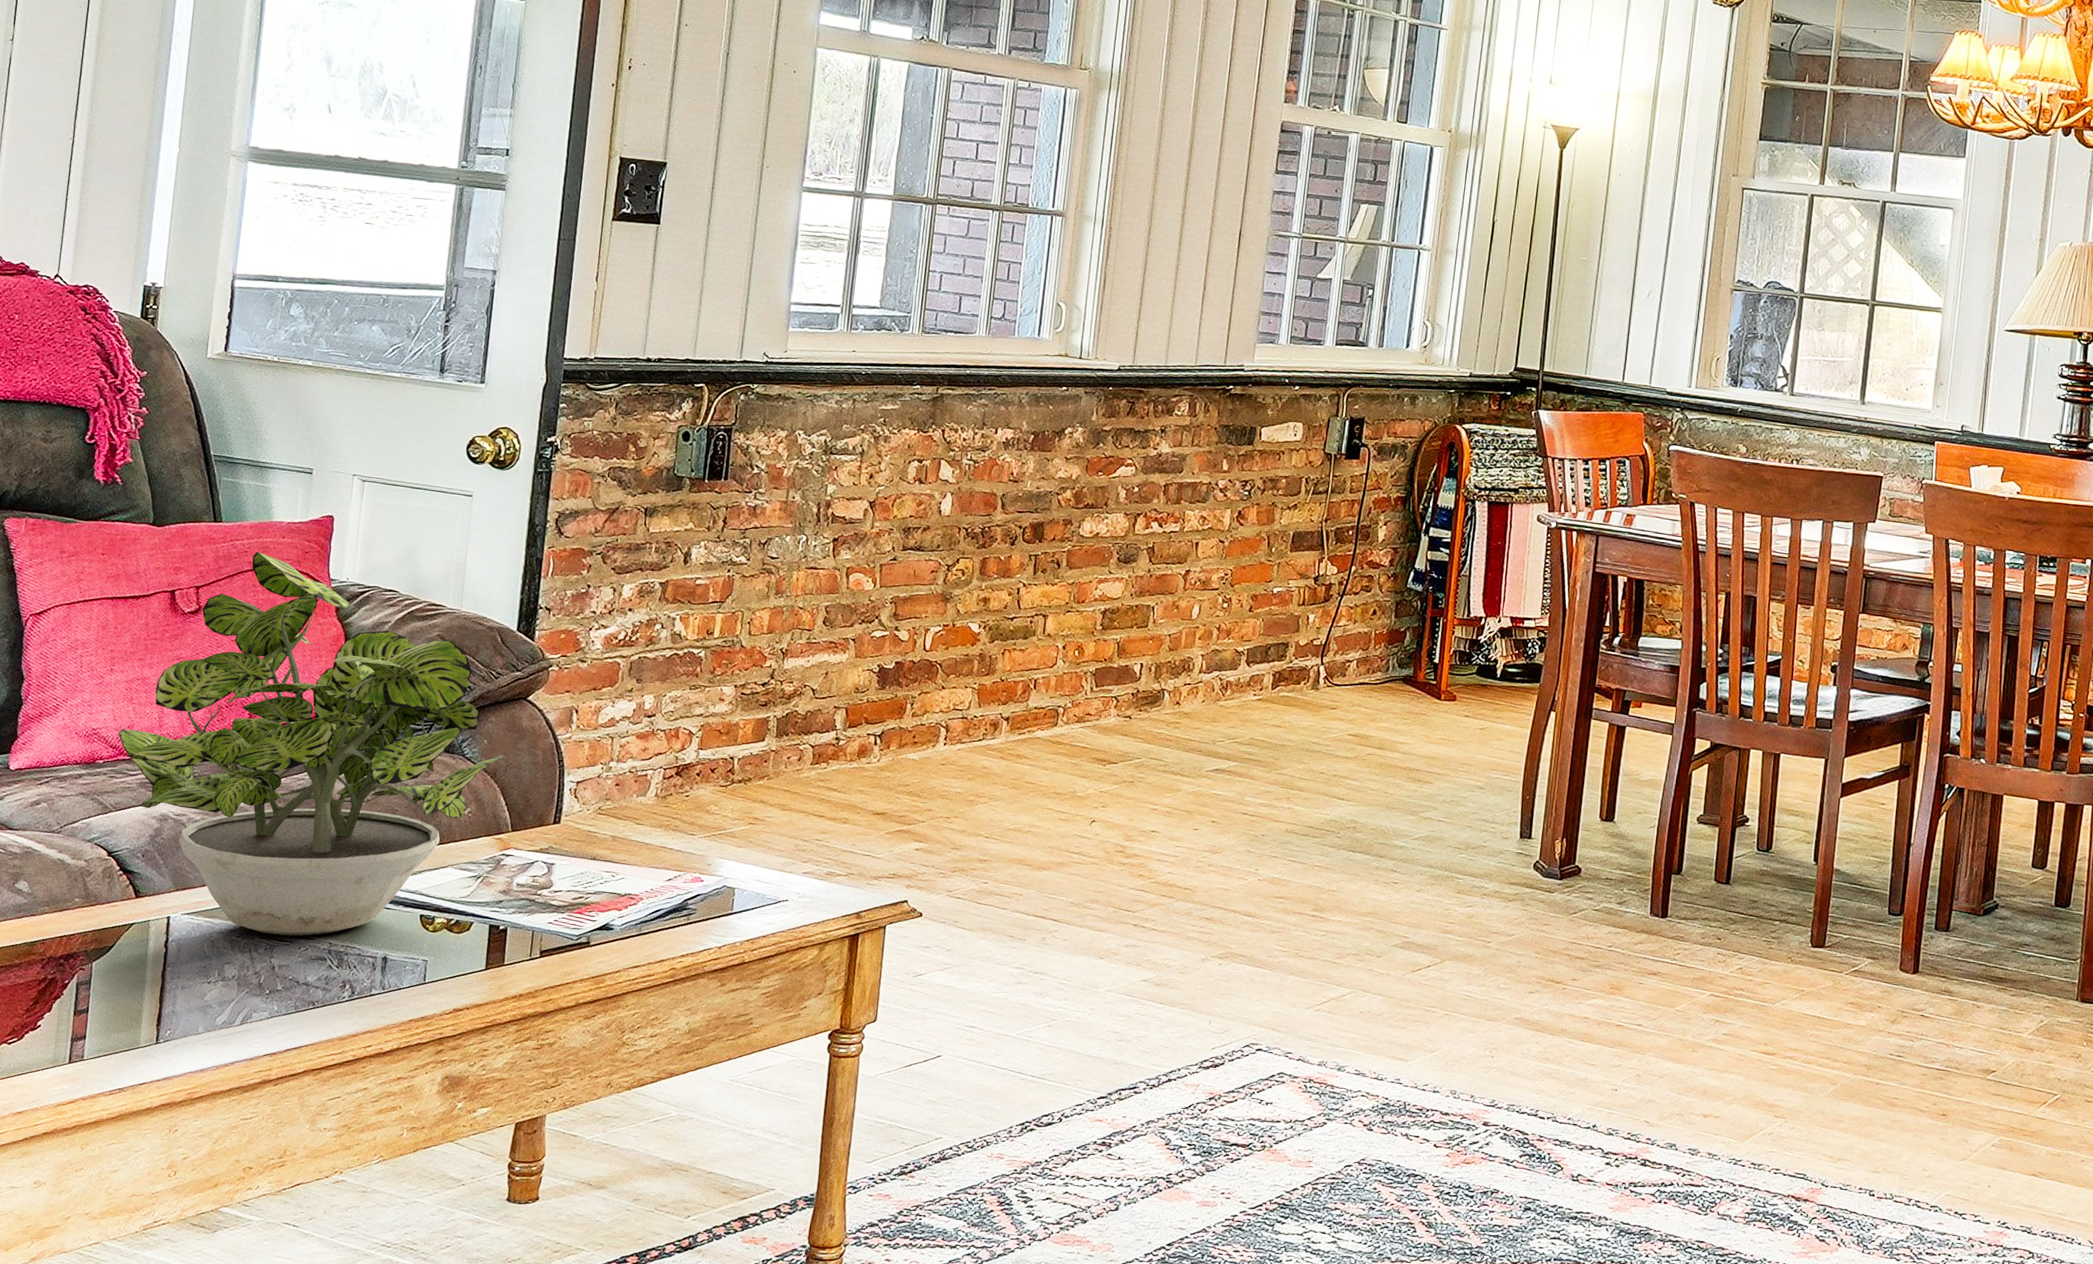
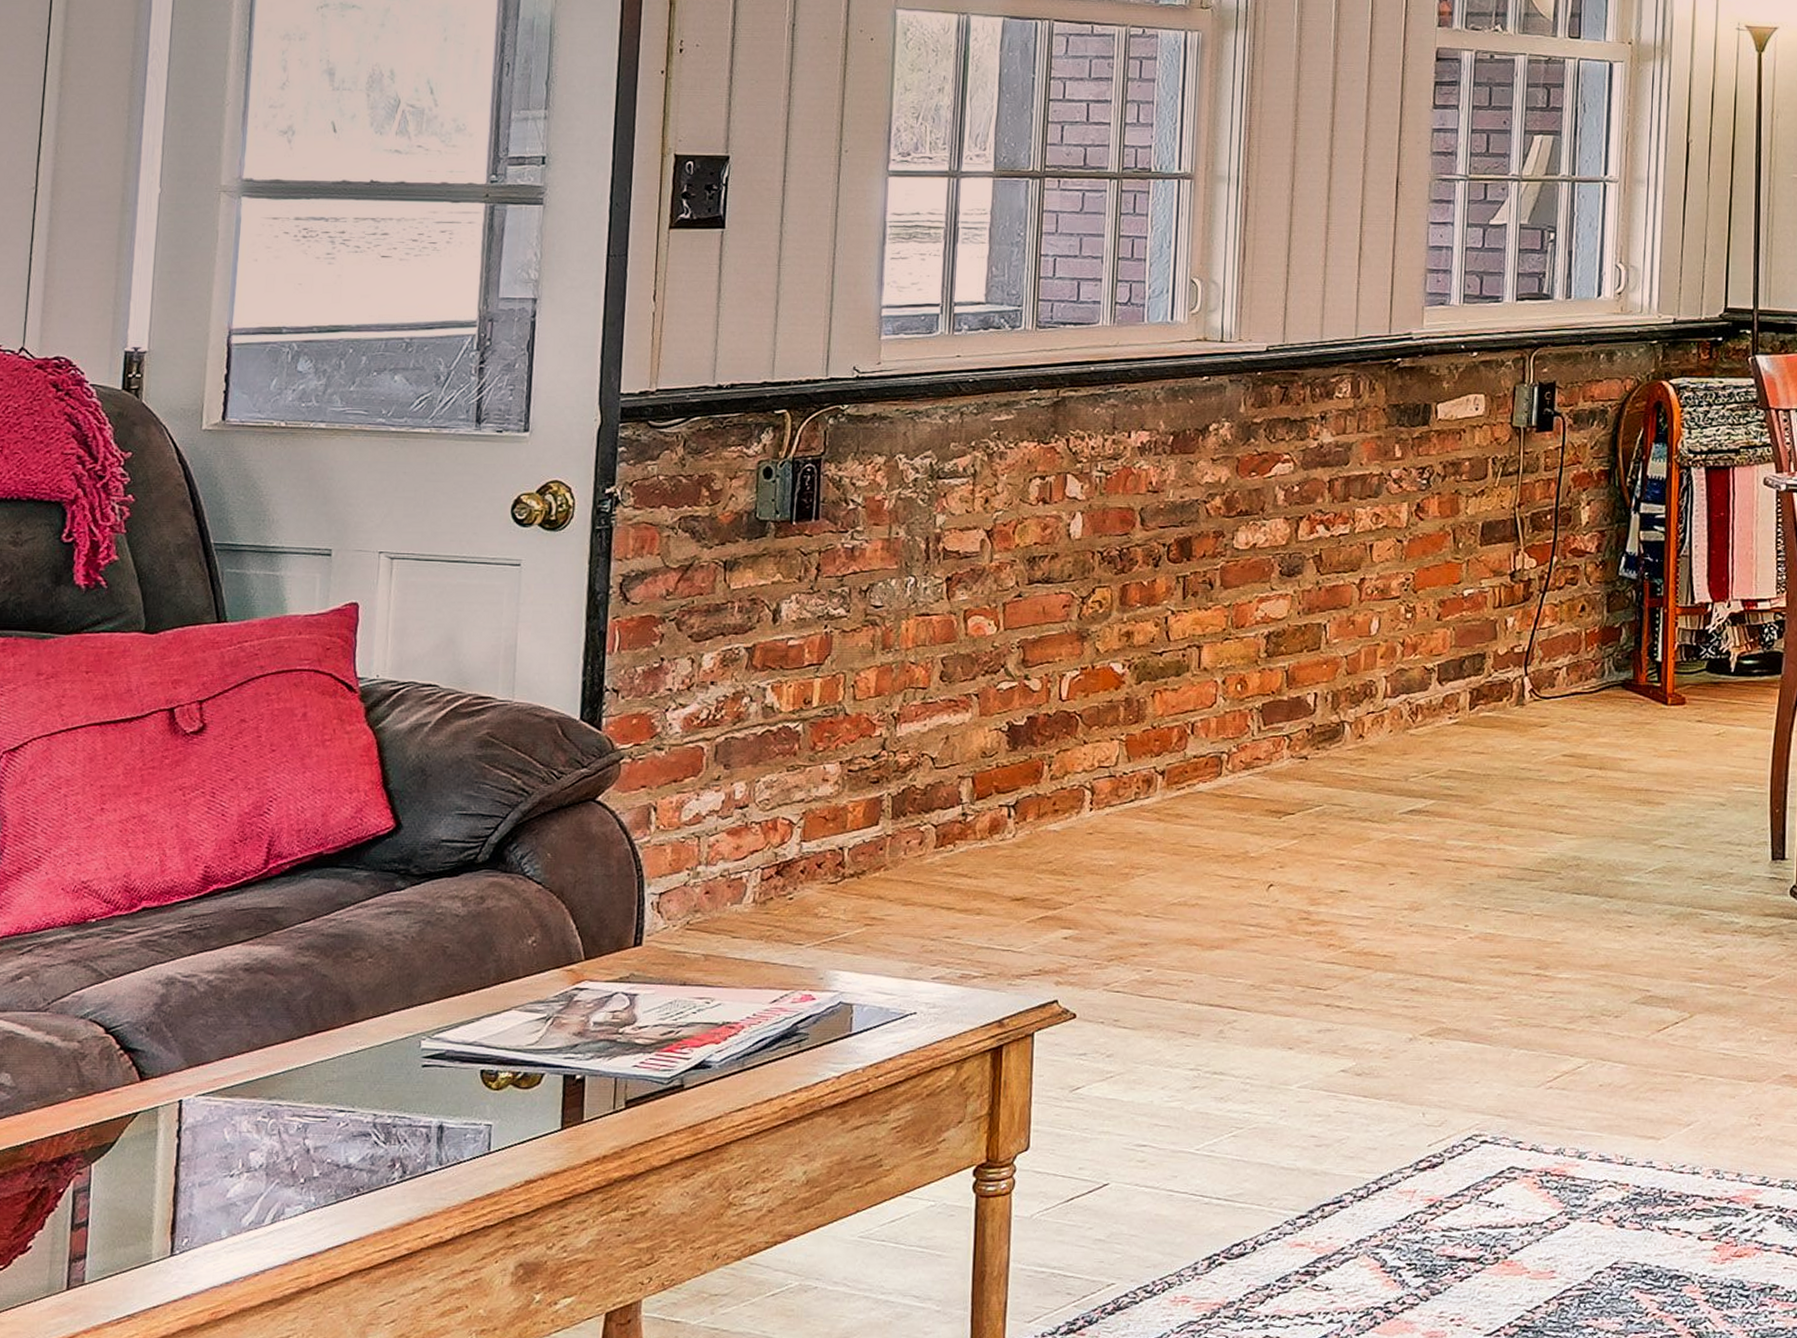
potted plant: present [117,552,504,936] -> none [112,653,572,1111]

